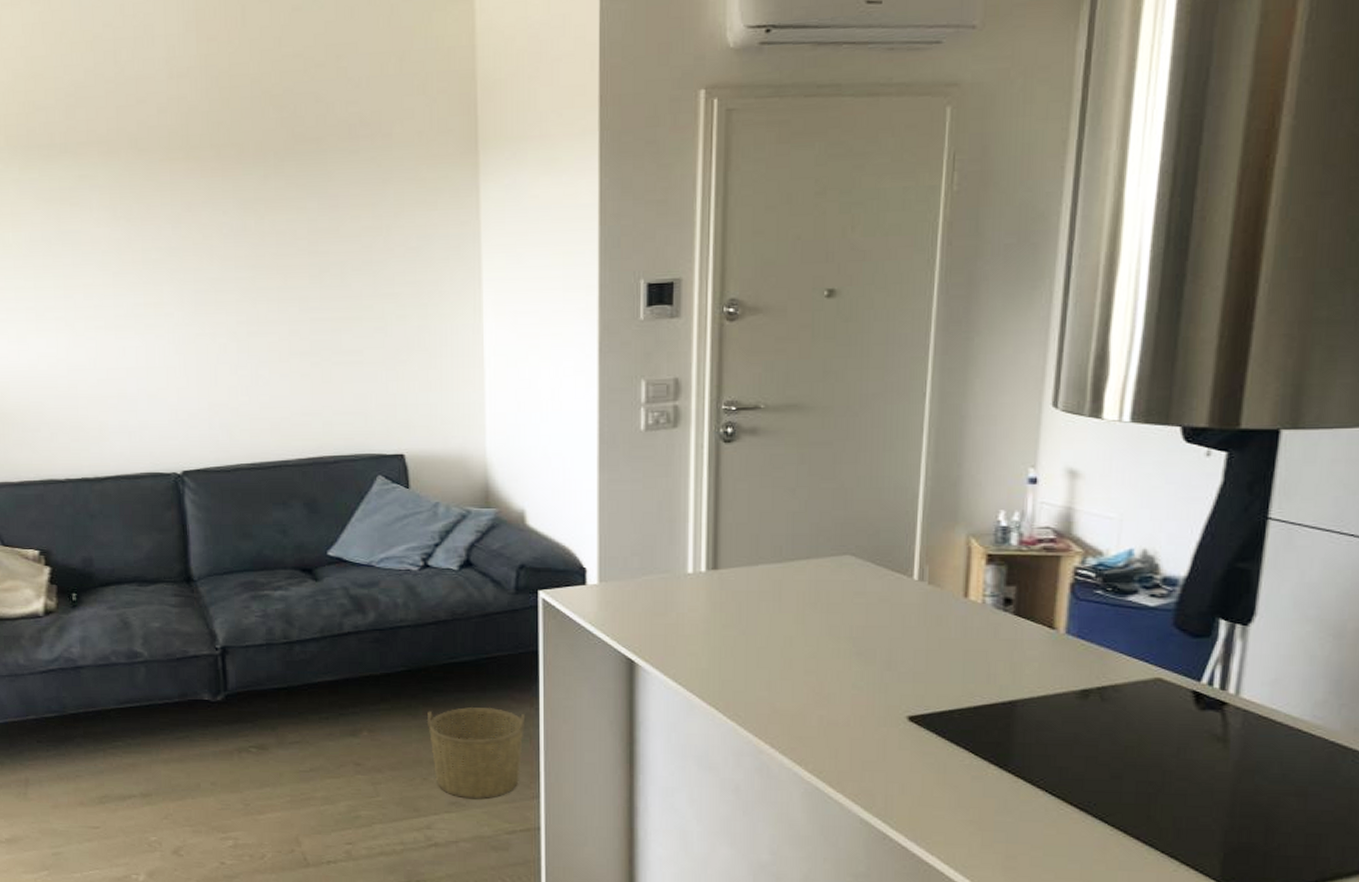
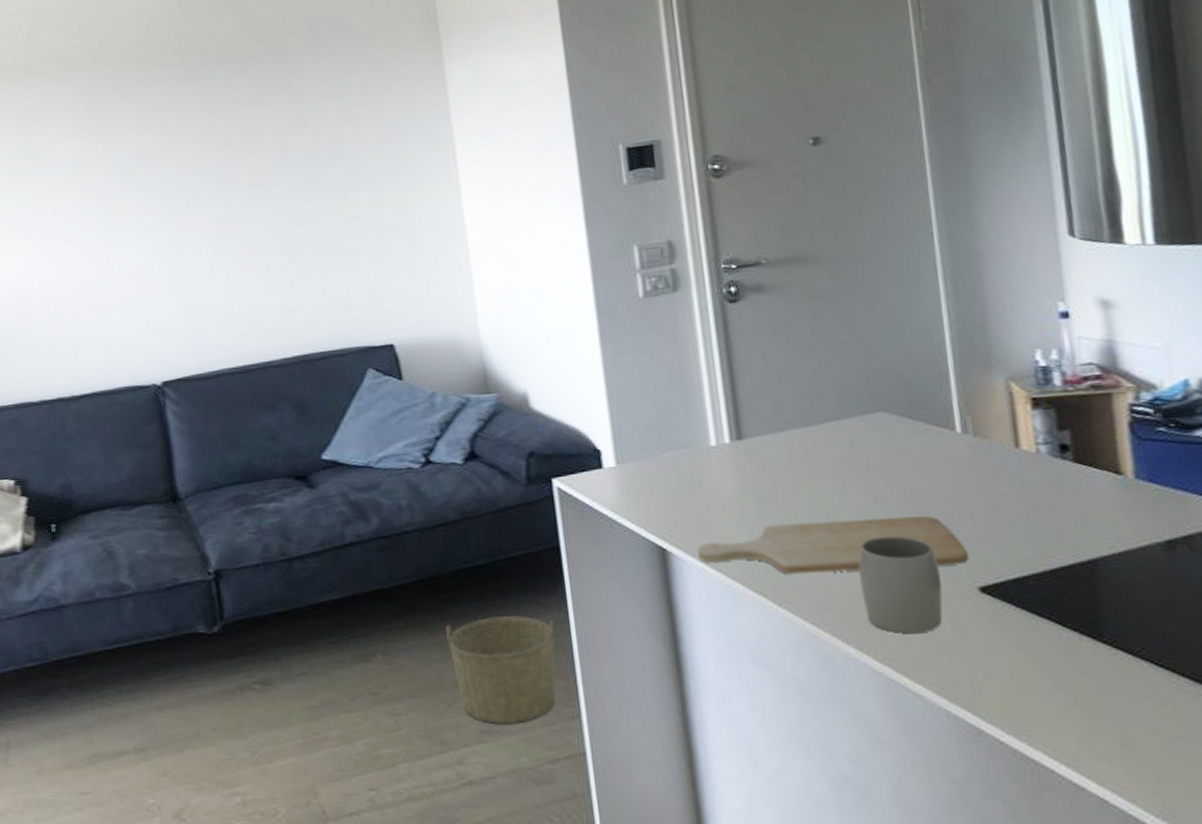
chopping board: none [662,648,903,695] -> present [697,516,968,575]
mug: none [803,666,876,752] -> present [858,536,943,634]

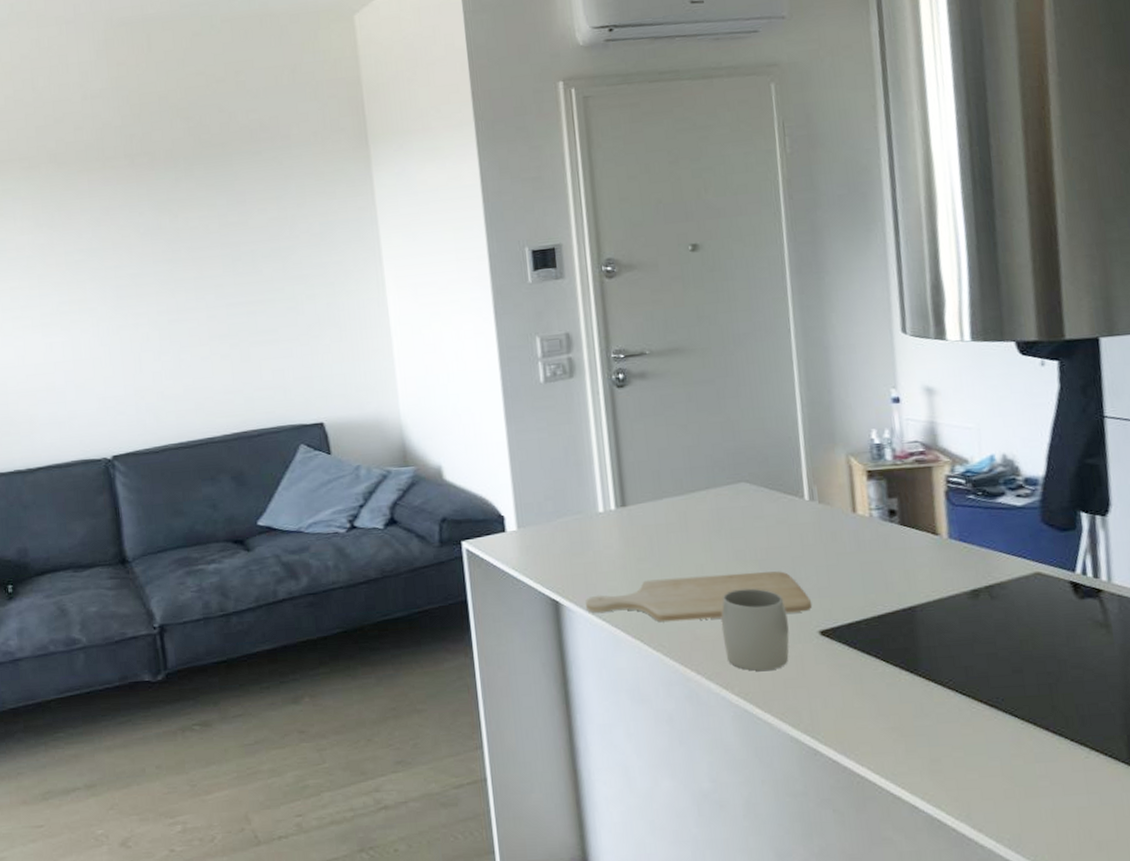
basket: present [445,616,556,724] -> none [366,661,462,756]

